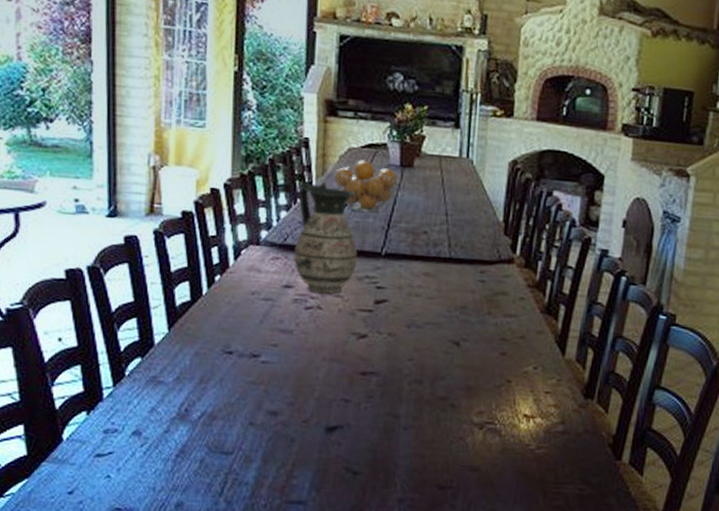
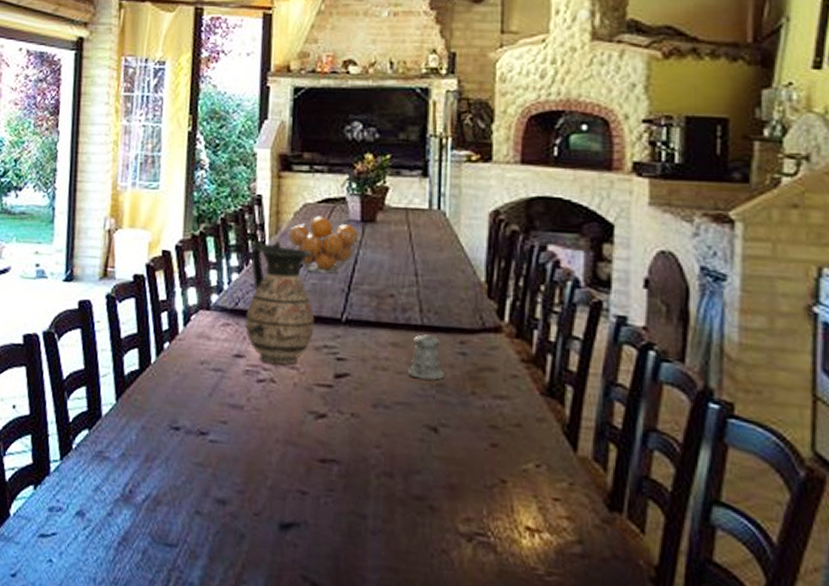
pepper shaker: none [436,265,466,304] -> present [407,334,444,380]

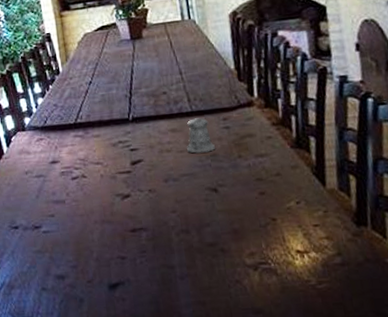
ceramic jug: present [244,240,315,365] -> none [50,66,109,163]
fruit basket: present [287,216,361,274] -> none [74,41,133,87]

